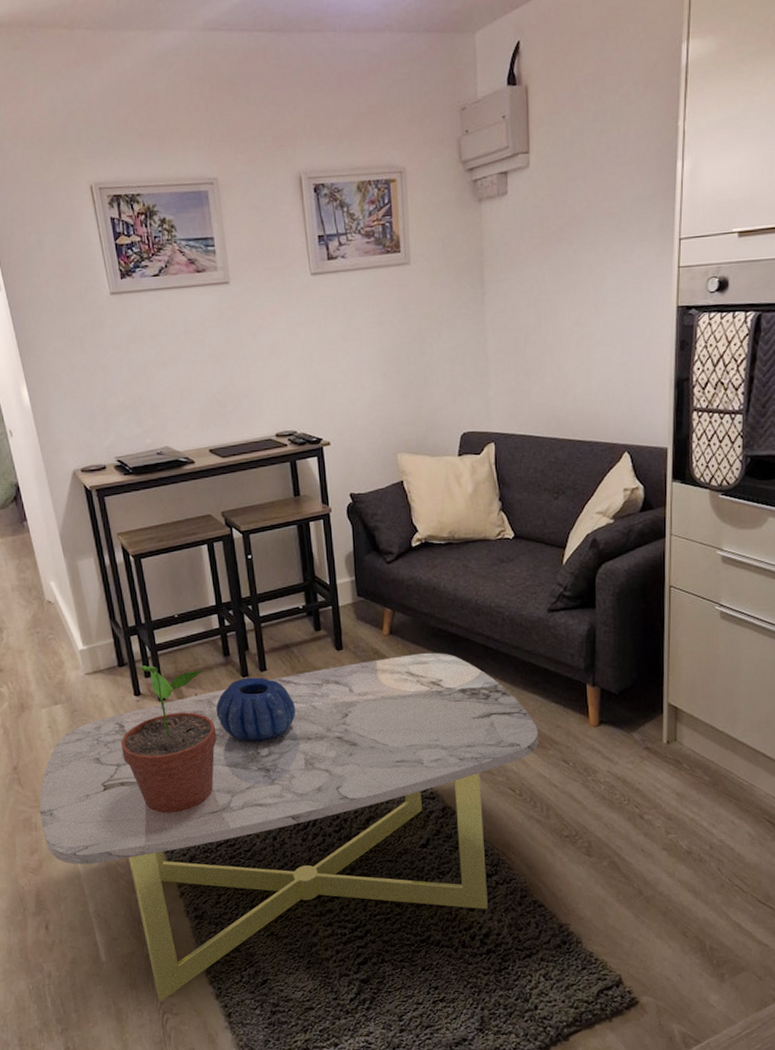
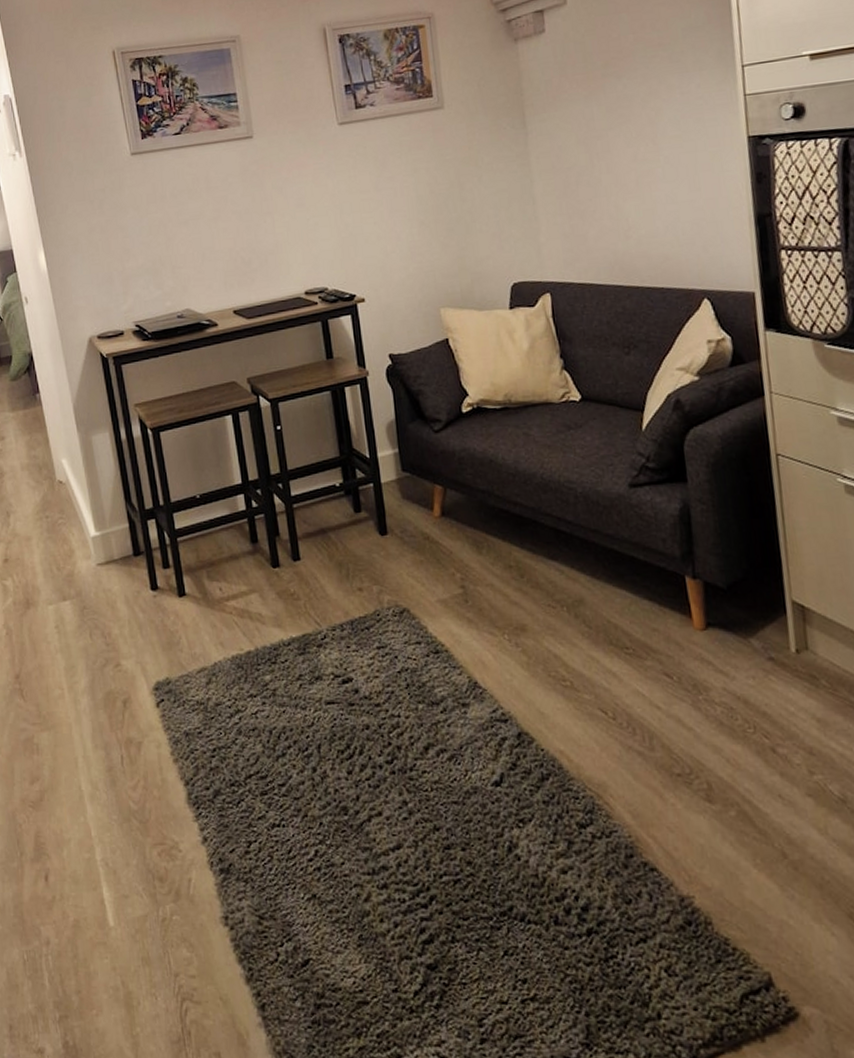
coffee table: present [39,652,539,1001] -> none [42,537,632,984]
potted plant: present [121,665,217,814] -> none [136,554,245,735]
decorative bowl: present [215,677,296,741] -> none [242,568,336,646]

